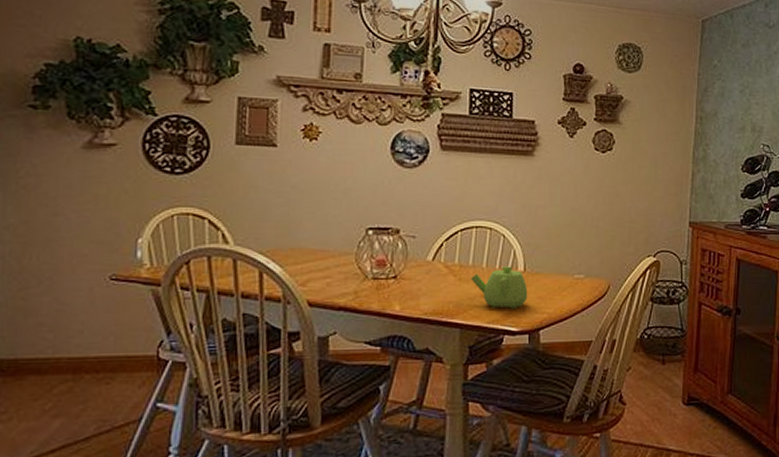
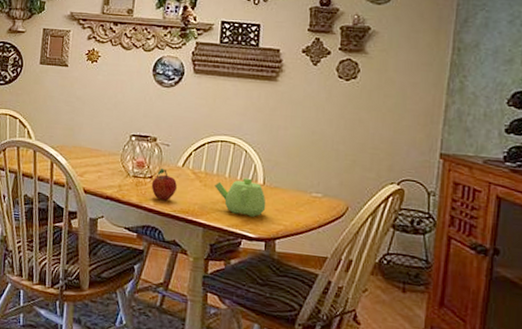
fruit: none [395,264,427,304] -> present [151,168,177,201]

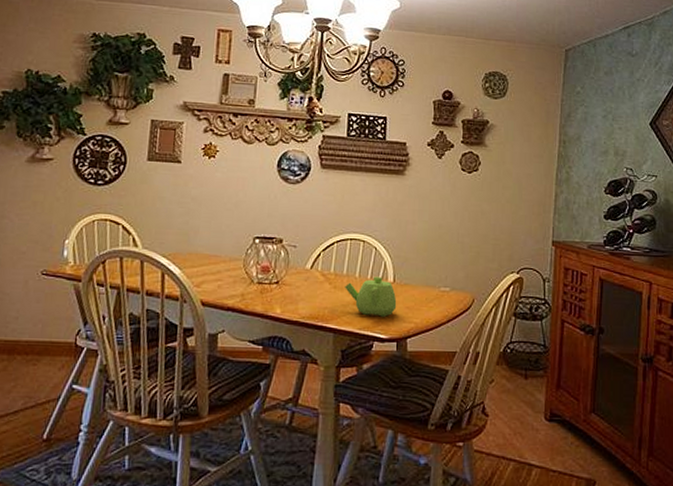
fruit: present [151,168,177,201] -> none [277,271,305,308]

